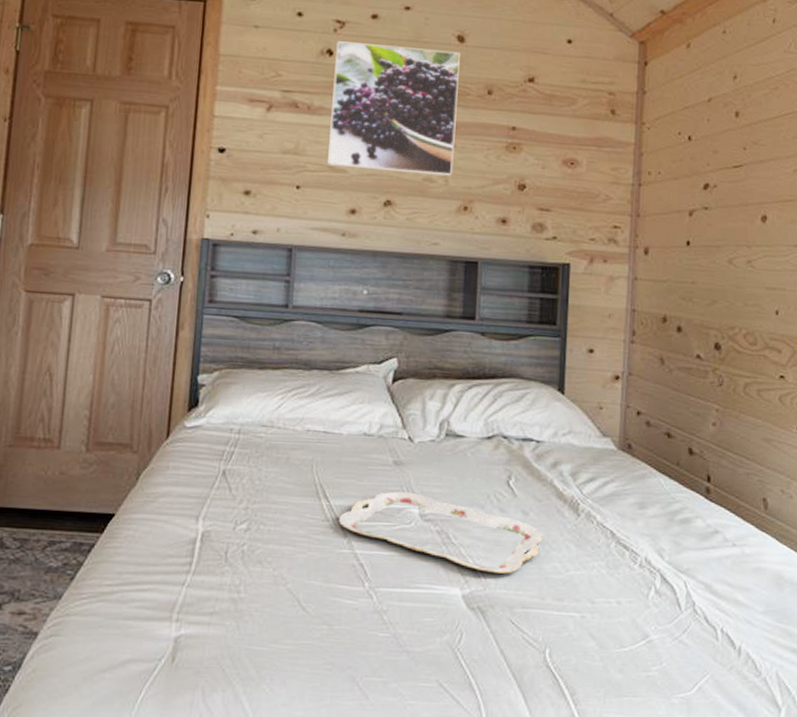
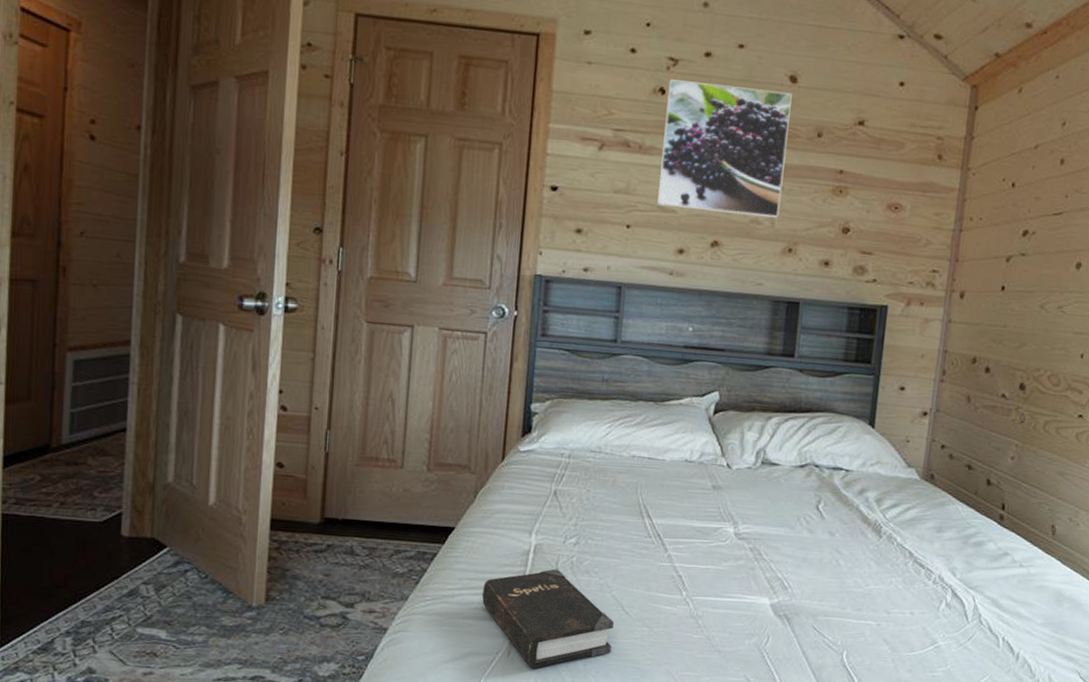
hardback book: none [144,559,290,677] -> present [482,569,614,668]
serving tray: present [338,491,543,574] -> none [660,512,847,587]

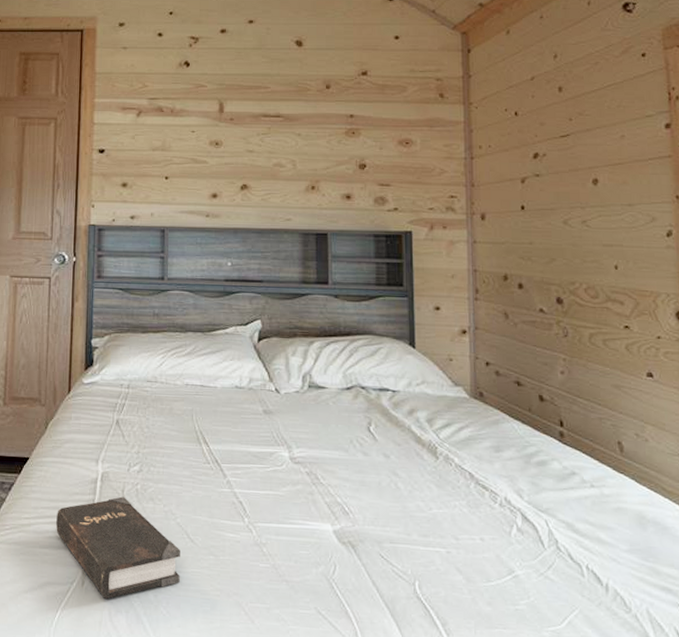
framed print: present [656,79,792,218] -> none [189,54,300,161]

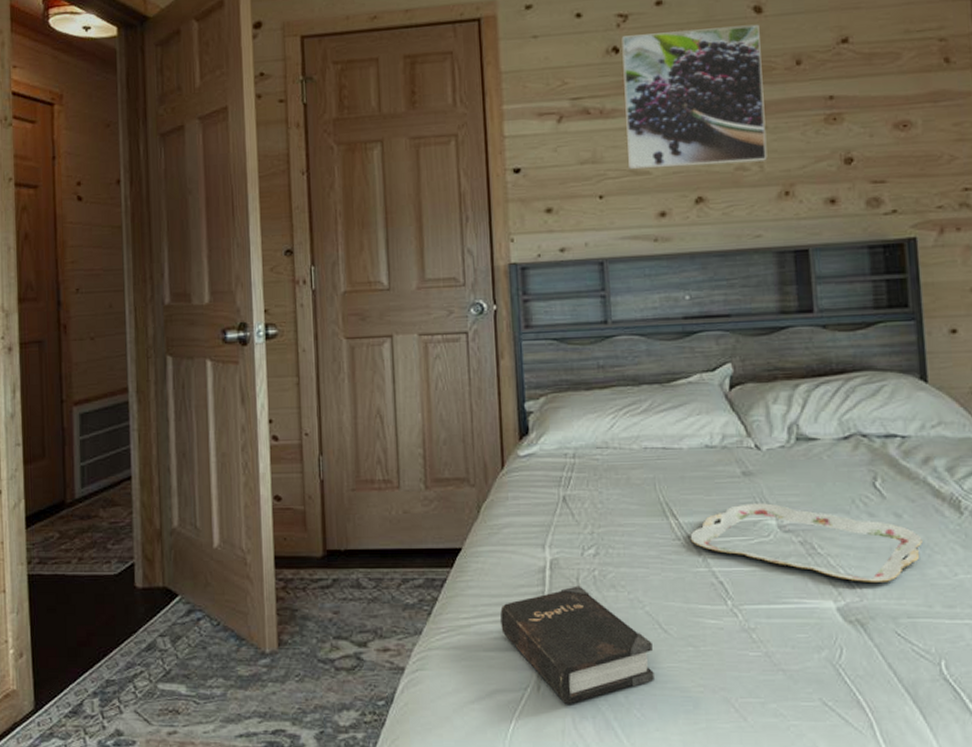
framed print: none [189,54,300,161] -> present [621,24,768,170]
serving tray: none [218,437,405,511] -> present [690,503,922,582]

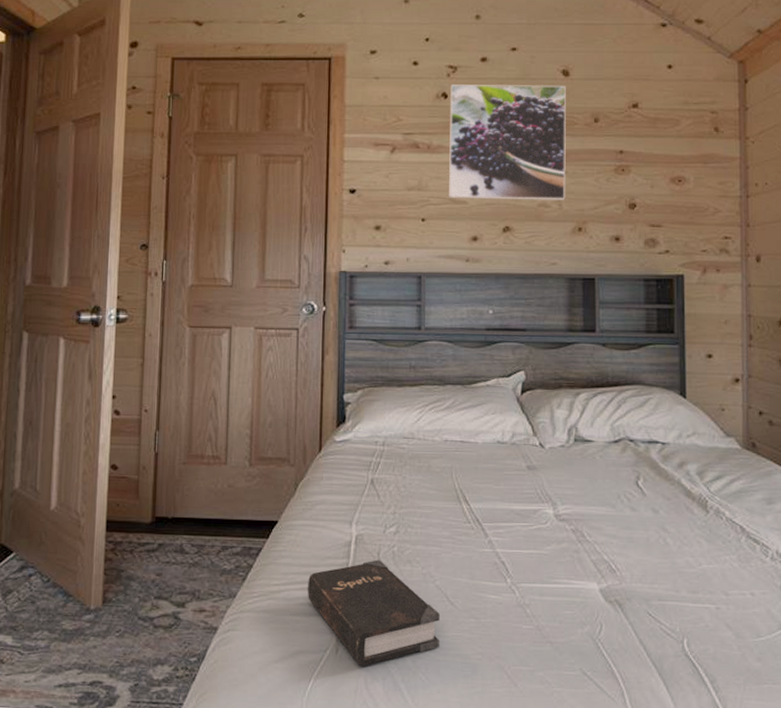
serving tray: present [690,503,922,582] -> none [479,494,674,568]

